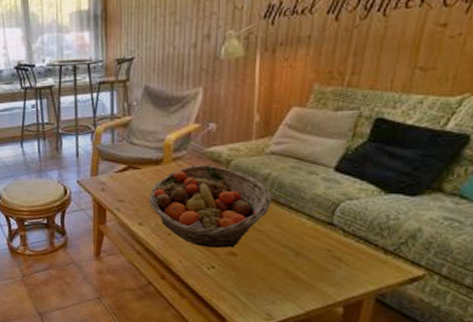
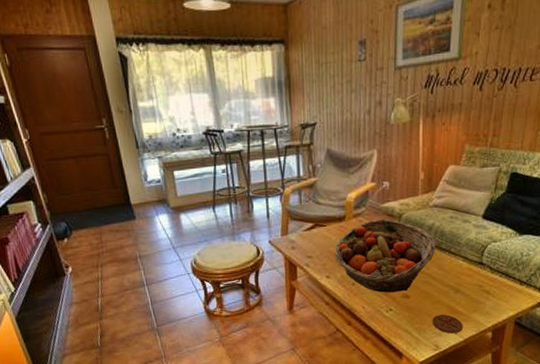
coaster: none [264,279,305,304] -> present [432,314,464,334]

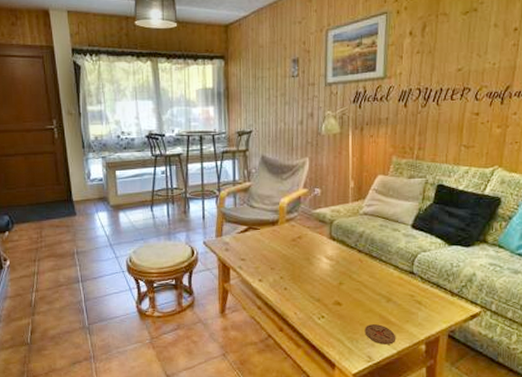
fruit basket: present [334,219,436,293] -> none [267,225,366,299]

